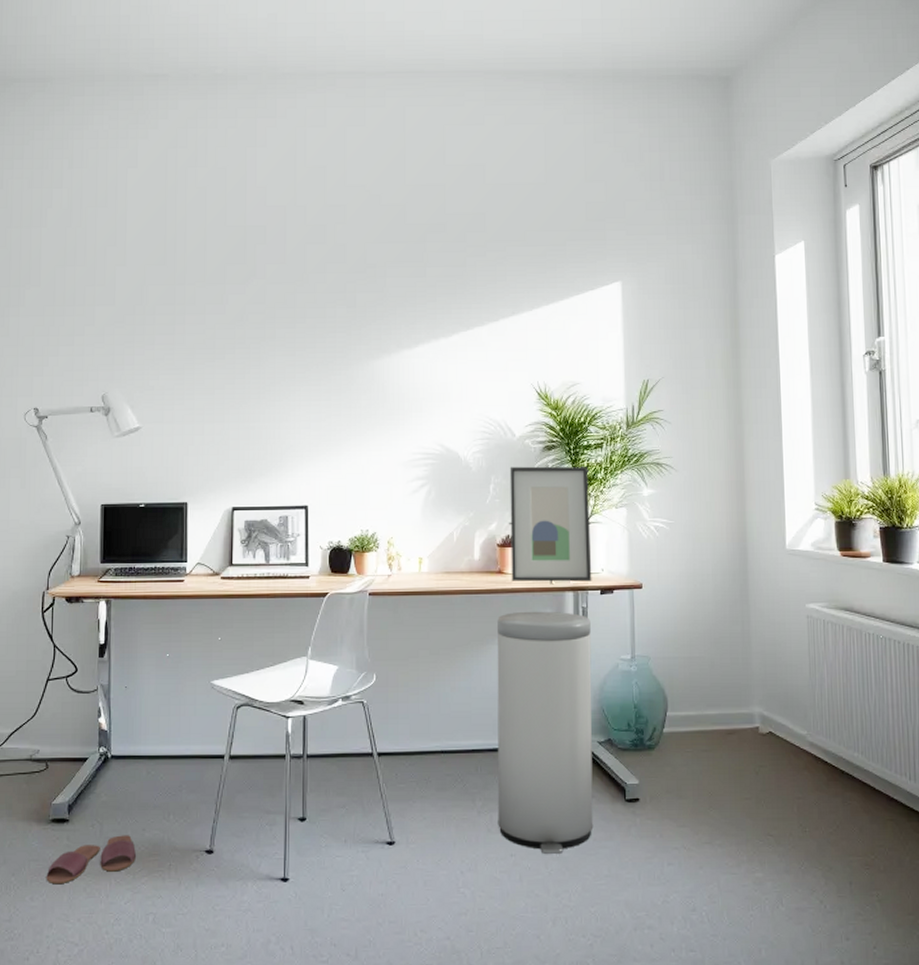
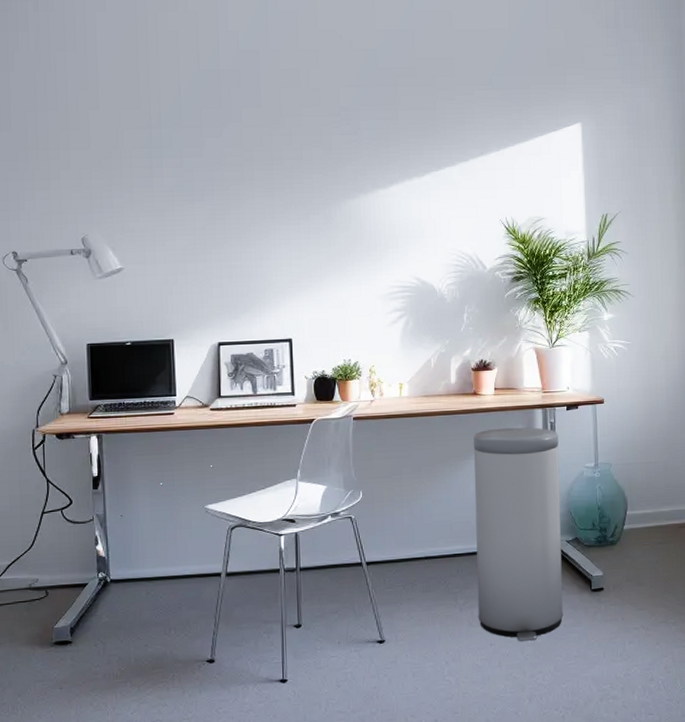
slippers: present [46,835,136,885] -> none [52,651,140,702]
picture frame: present [509,466,592,583] -> none [481,294,559,402]

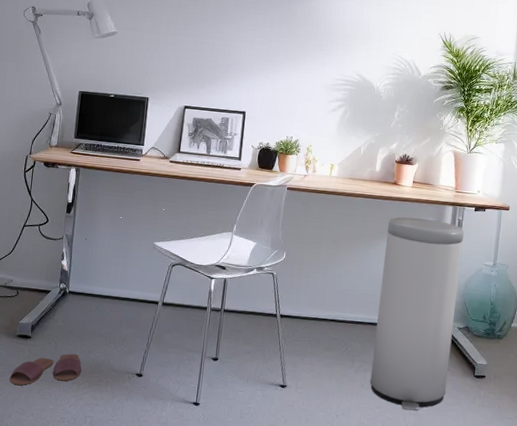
slippers: none [52,651,140,702] -> present [9,353,82,386]

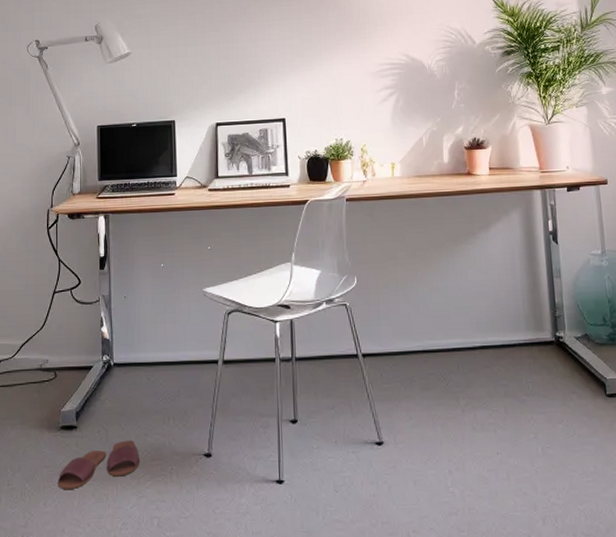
pedal bin: present [370,217,464,412] -> none [469,209,577,453]

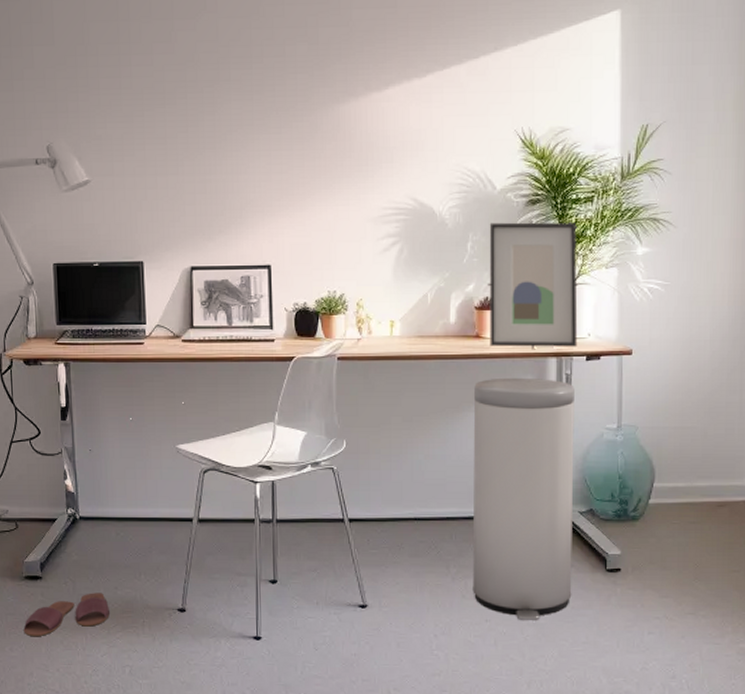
pedal bin: none [469,209,577,453] -> present [472,377,574,621]
picture frame: none [472,68,558,183] -> present [488,221,578,349]

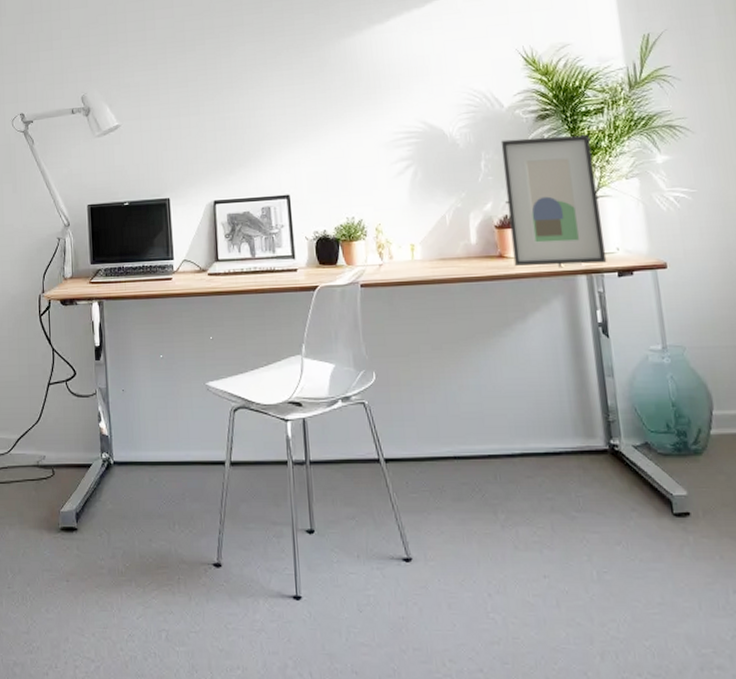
slippers: present [23,593,110,637] -> none [59,545,144,597]
pedal bin: present [472,377,574,621] -> none [503,297,638,577]

